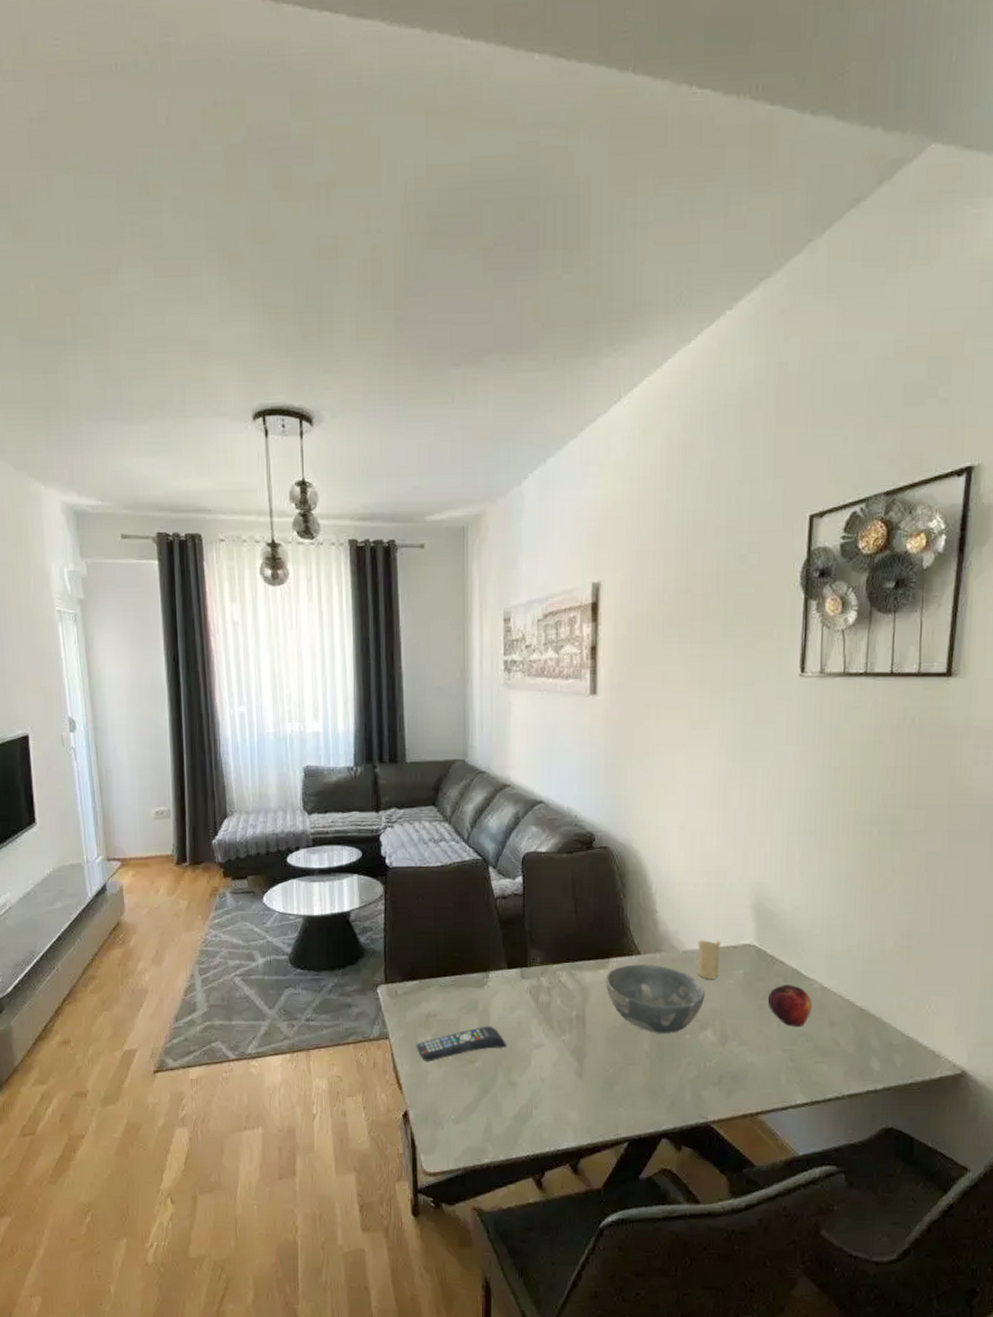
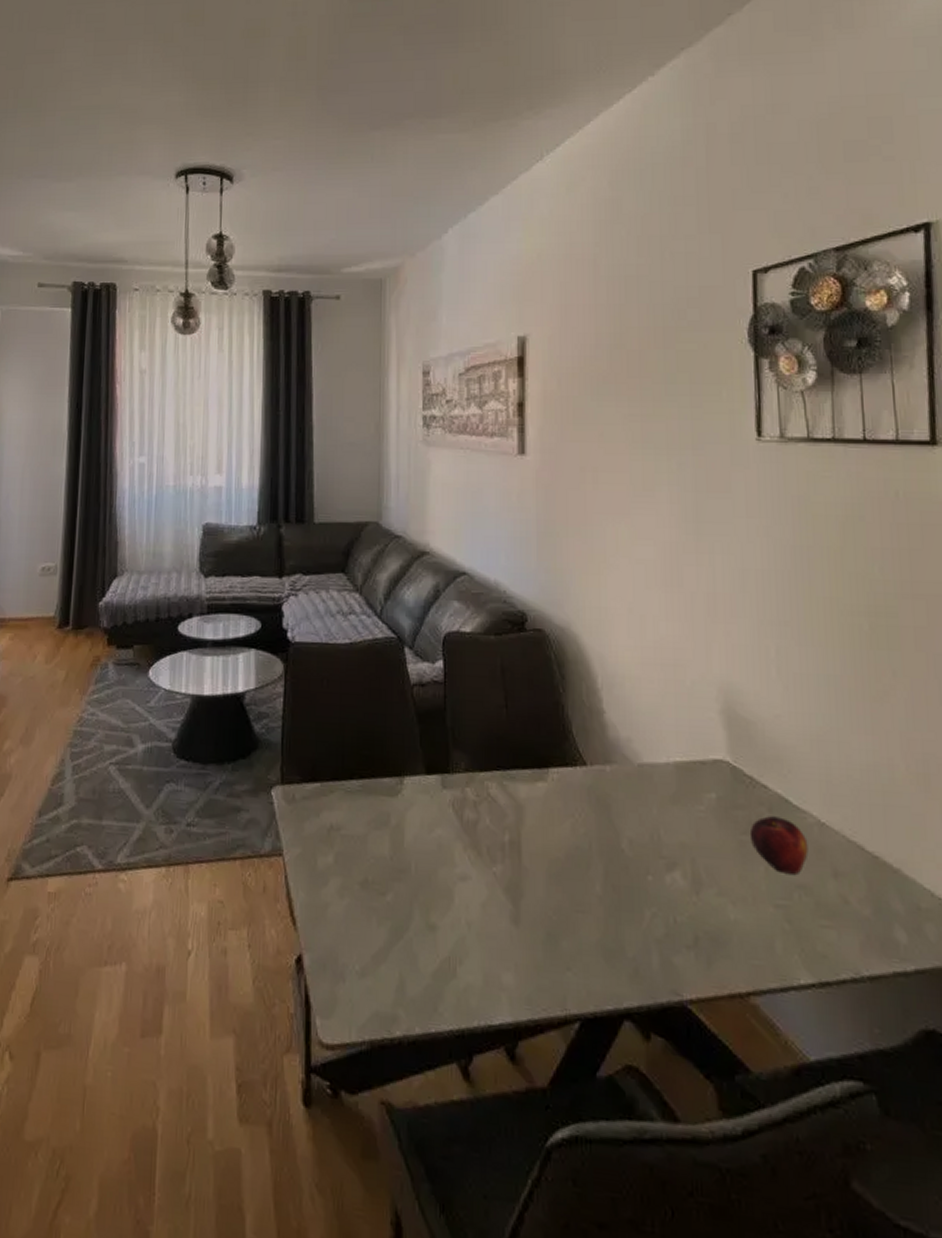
remote control: present [416,1026,506,1061] -> none [314,847,424,889]
bowl: present [605,965,706,1033] -> none [544,778,670,873]
candle: present [697,940,720,979] -> none [656,751,685,803]

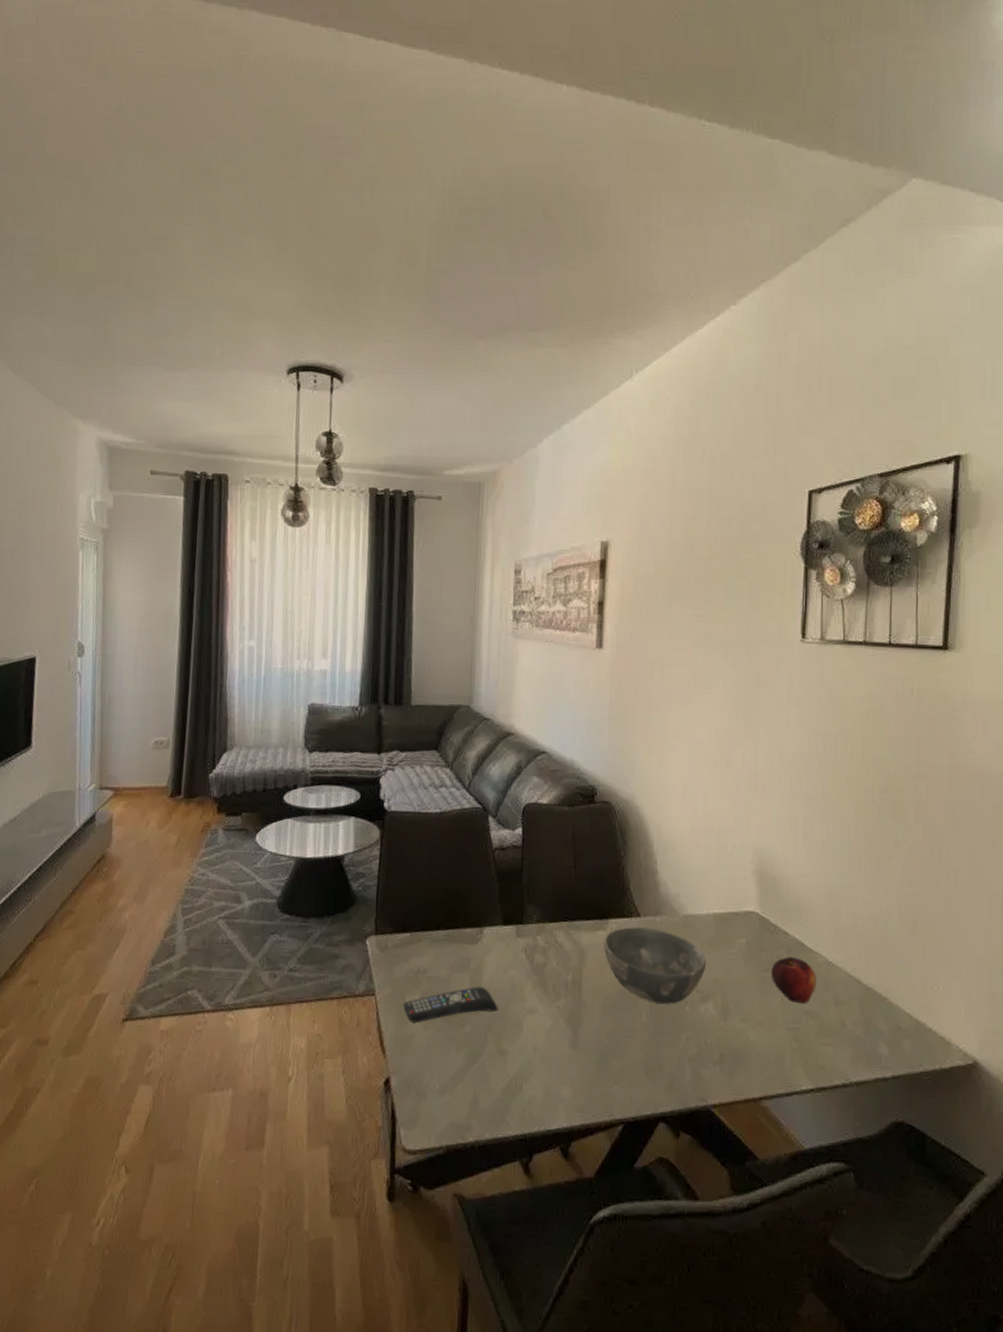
remote control: none [314,847,424,889] -> present [403,986,498,1023]
bowl: none [544,778,670,873] -> present [604,927,707,1004]

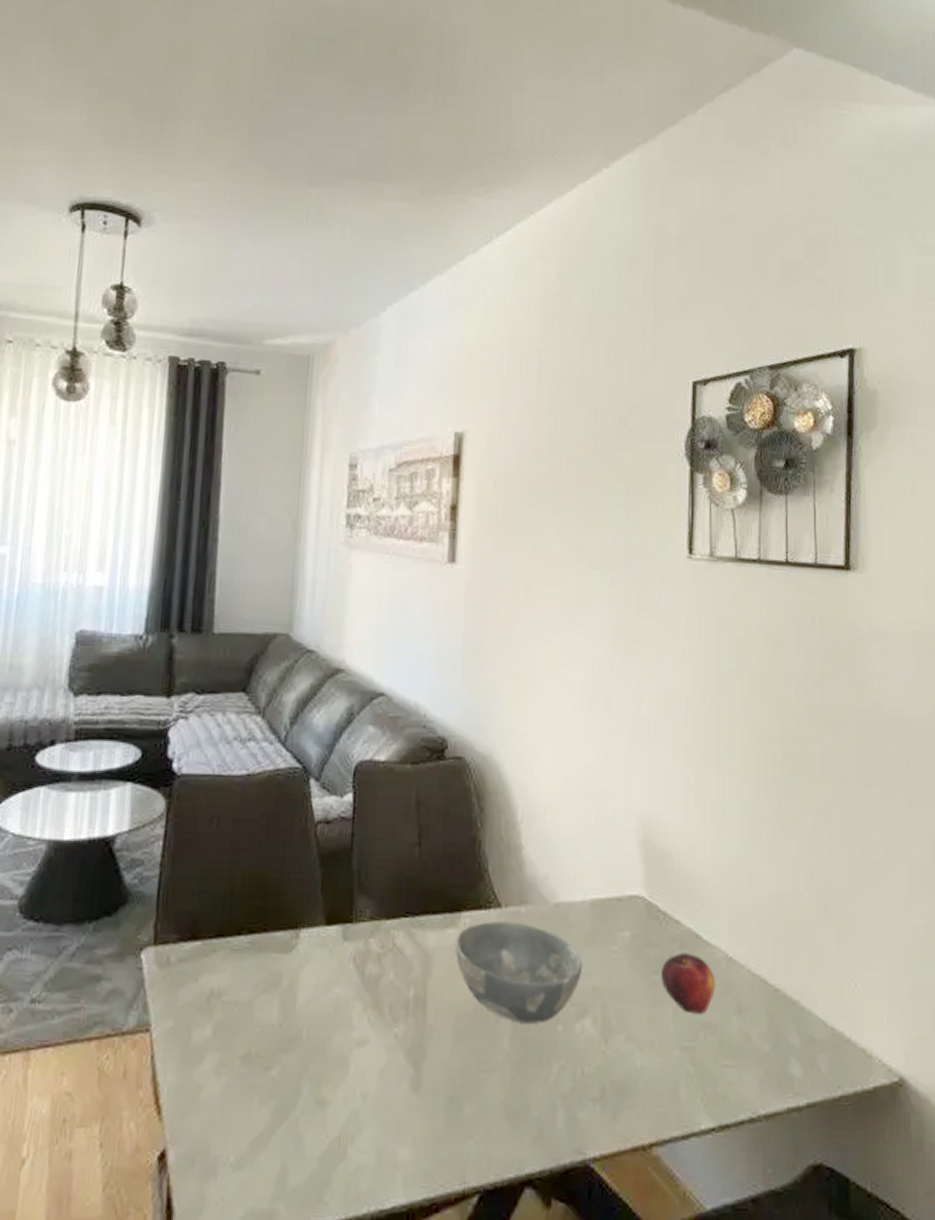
remote control: present [403,986,498,1023] -> none [188,1011,317,1068]

